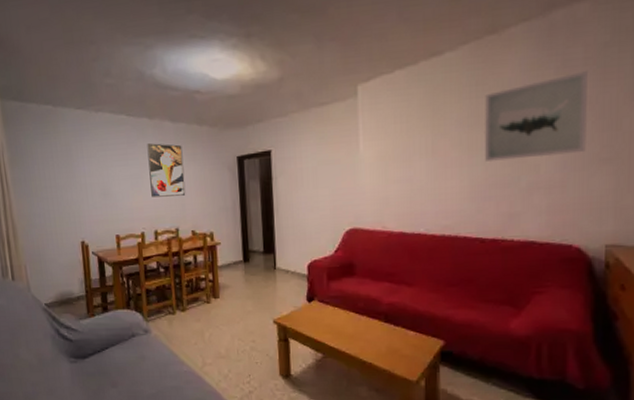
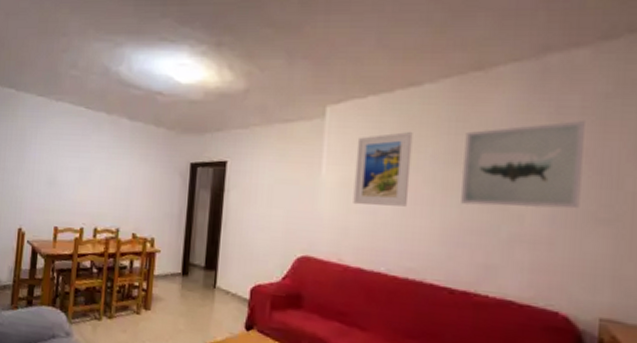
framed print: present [147,143,186,197] -> none [97,138,136,196]
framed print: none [389,101,439,175] -> present [353,132,413,207]

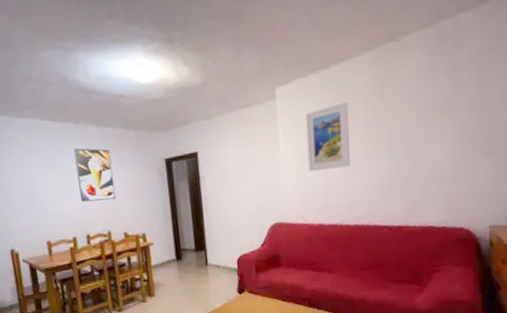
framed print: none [97,138,136,196] -> present [73,148,116,202]
wall art: present [461,121,585,209] -> none [388,75,472,157]

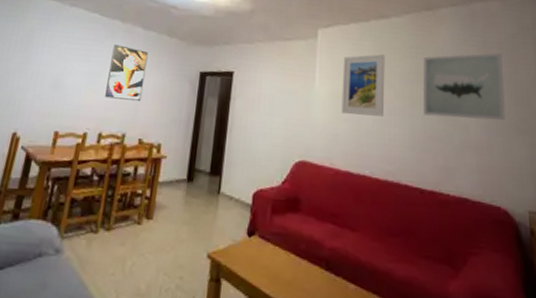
wall art: none [388,75,472,157] -> present [422,53,505,121]

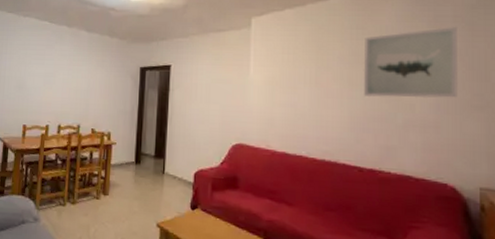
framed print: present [105,44,149,101] -> none [60,48,93,96]
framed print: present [341,54,385,117] -> none [277,38,323,100]

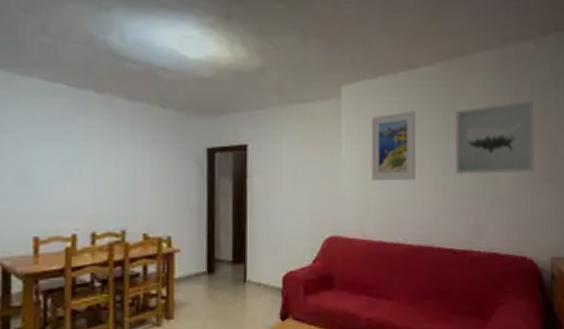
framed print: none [277,38,323,100] -> present [371,111,417,182]

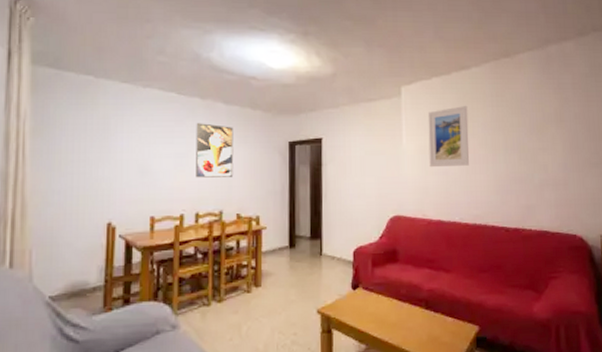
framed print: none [91,123,139,190] -> present [196,123,234,178]
wall art: present [455,101,534,174] -> none [503,93,580,160]

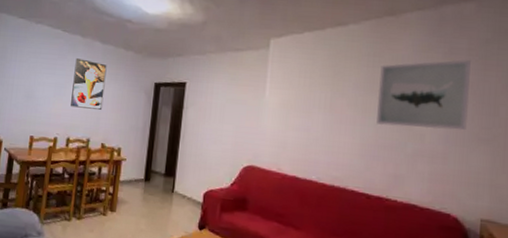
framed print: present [428,106,470,168] -> none [291,63,340,125]
wall art: none [503,93,580,160] -> present [377,60,471,131]

